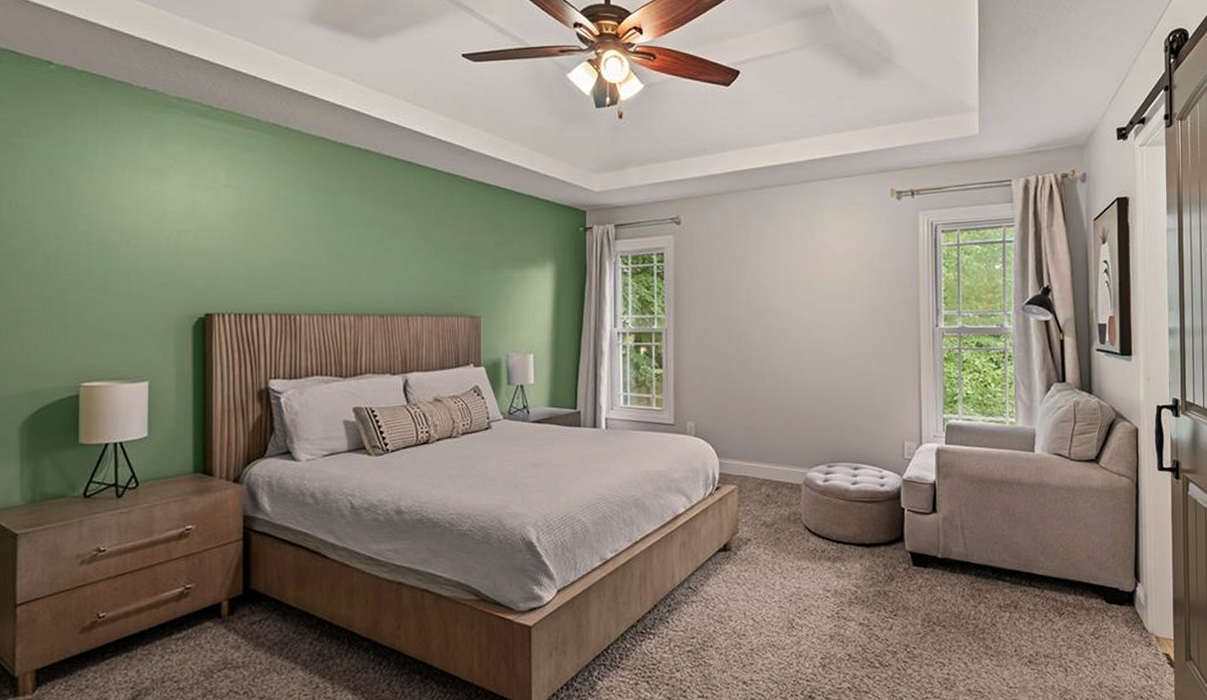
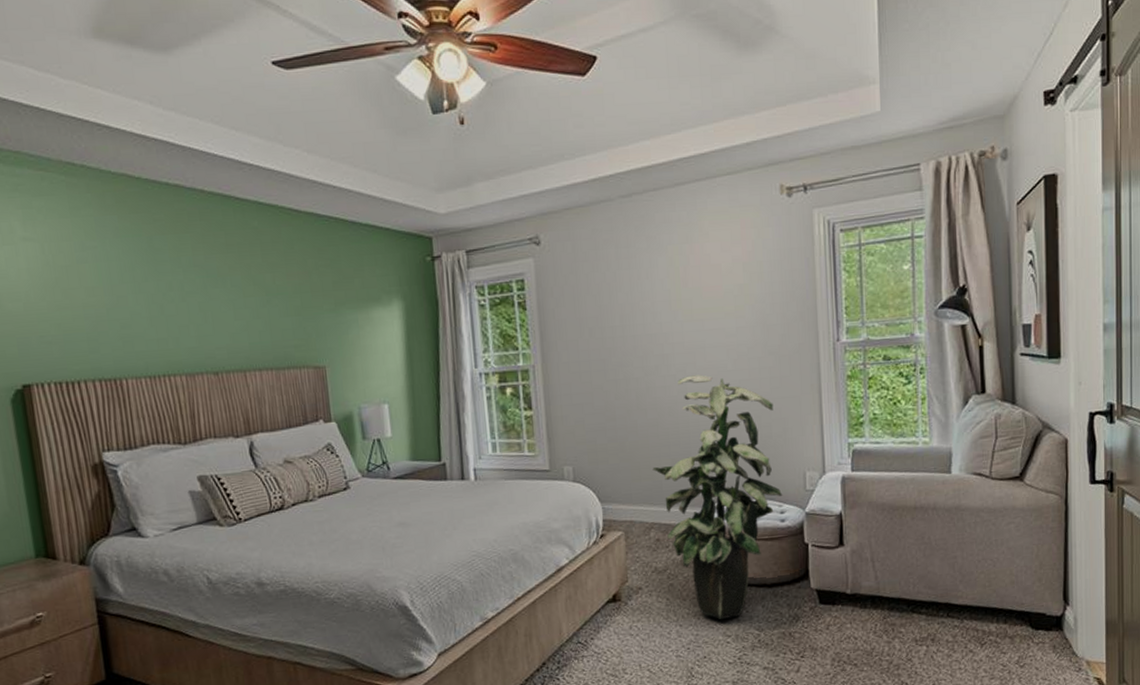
indoor plant: none [767,348,883,575] -> present [652,375,783,620]

